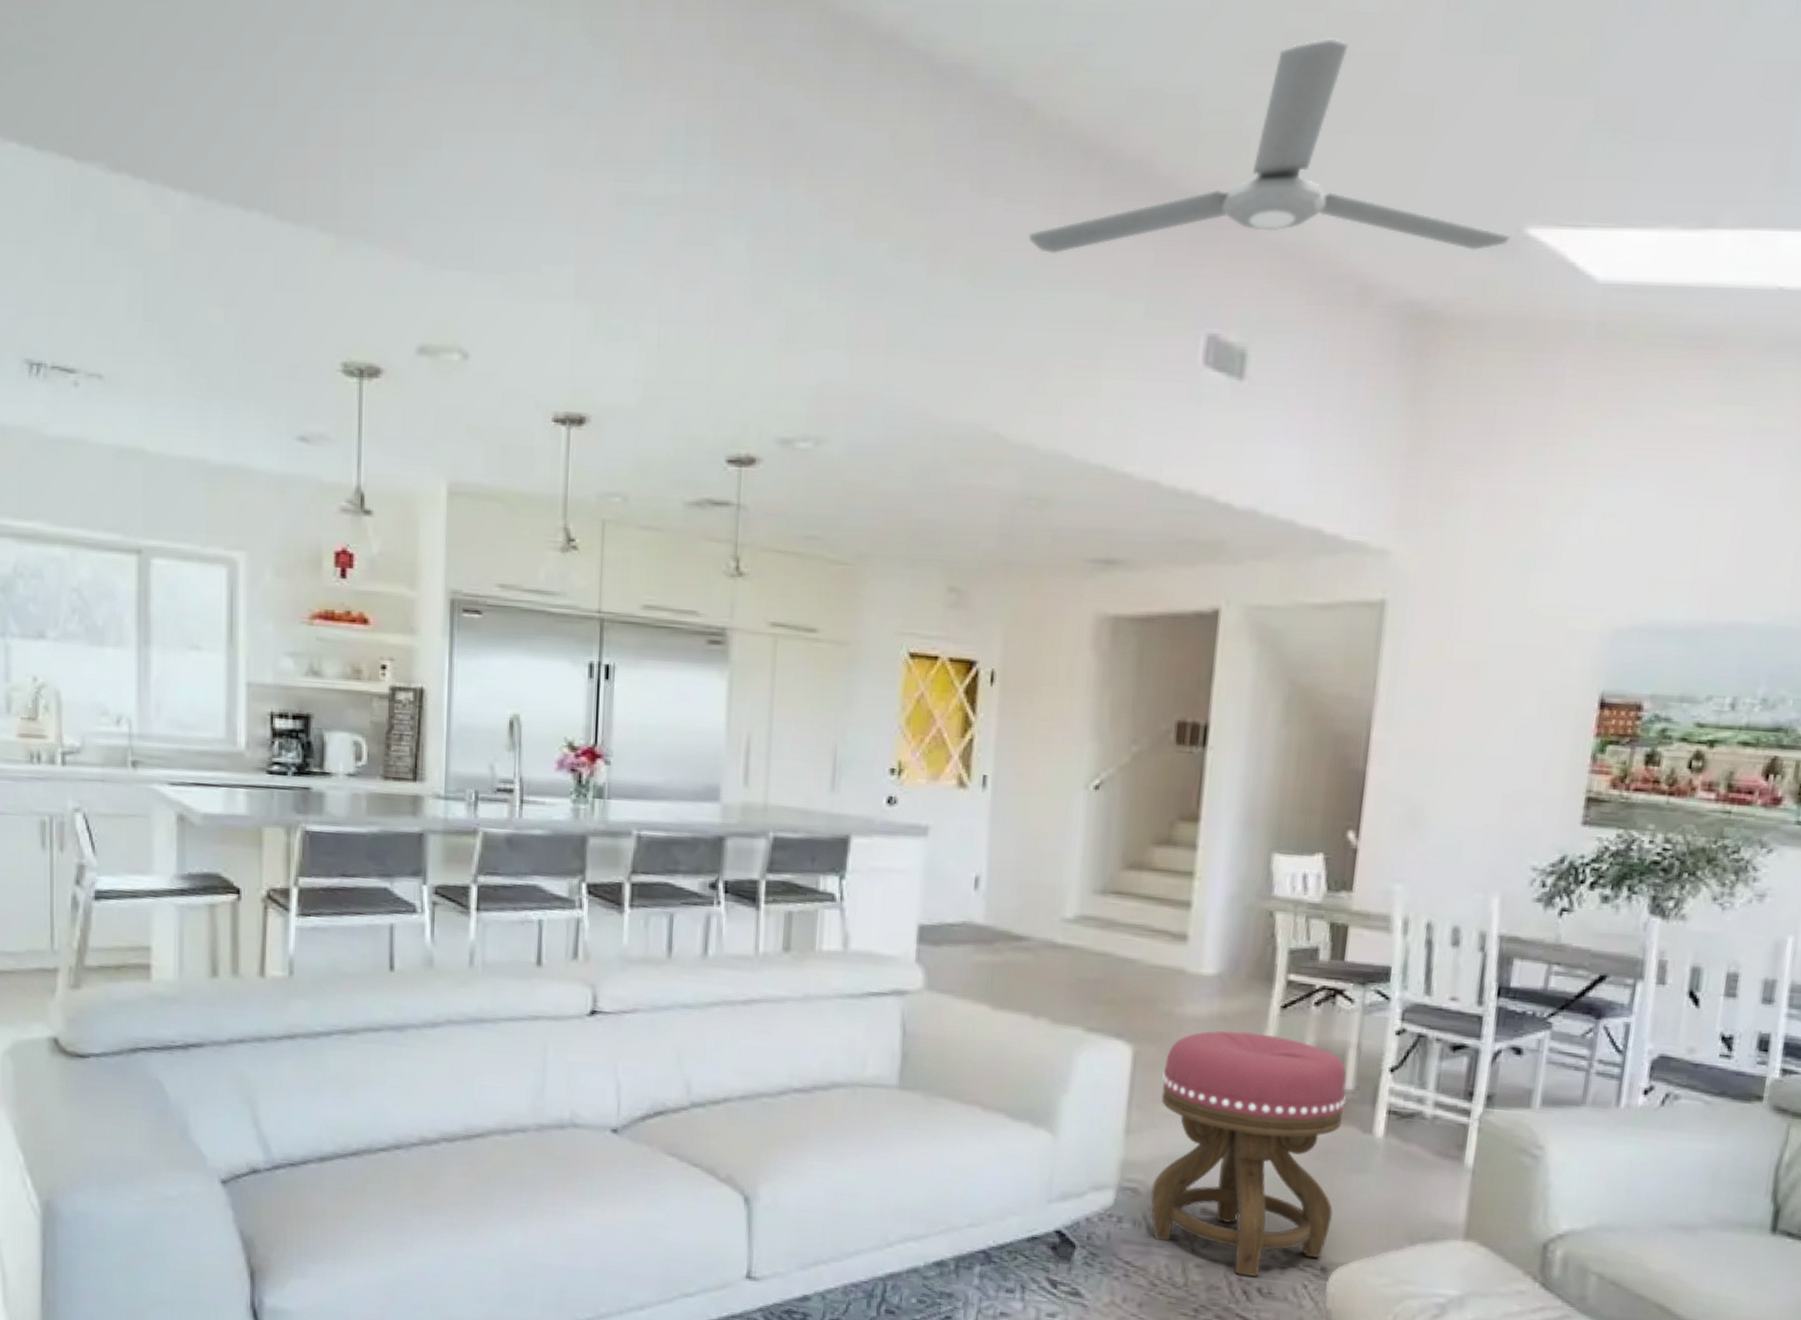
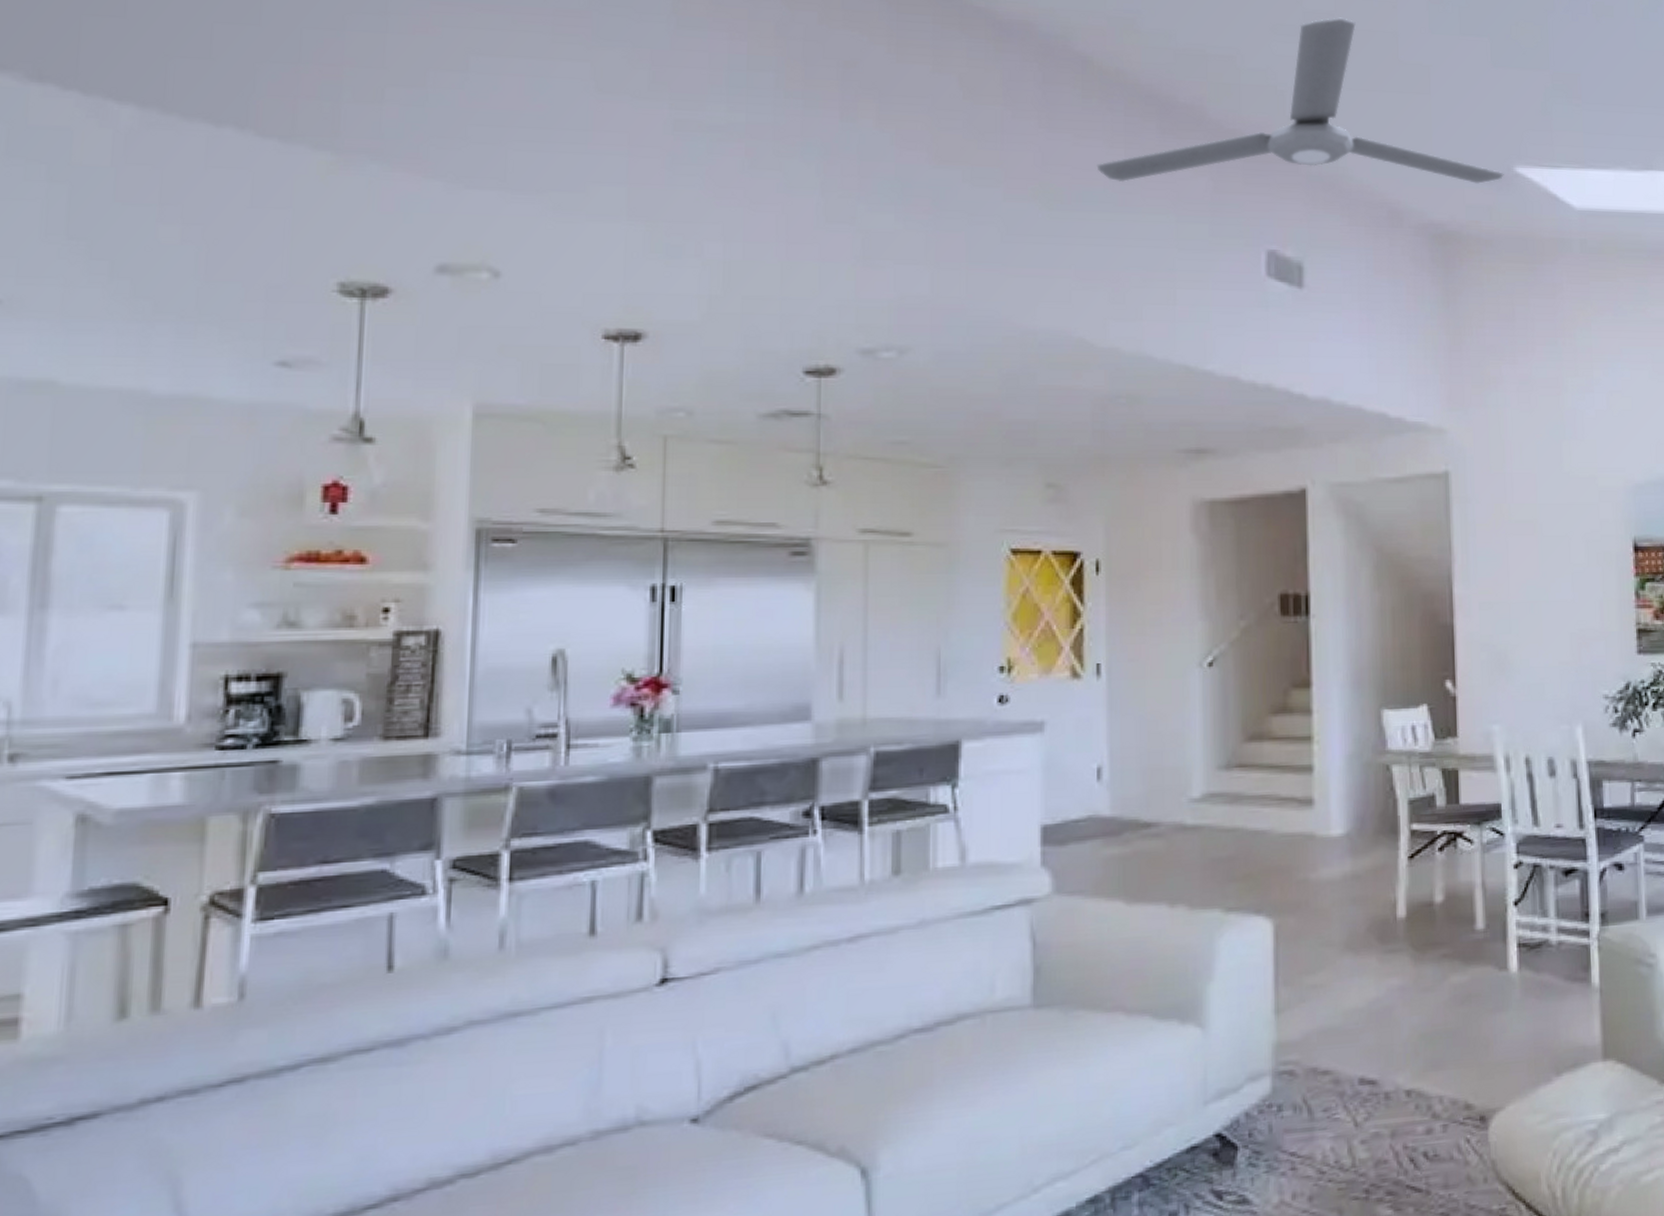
ottoman: present [1150,1031,1347,1277] -> none [1305,887,1484,1143]

